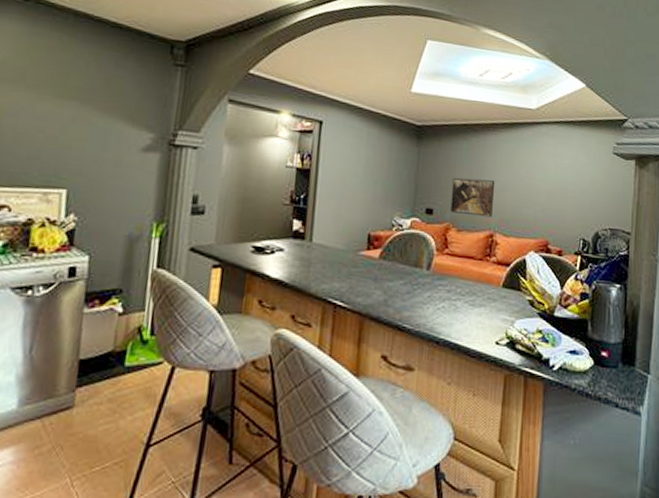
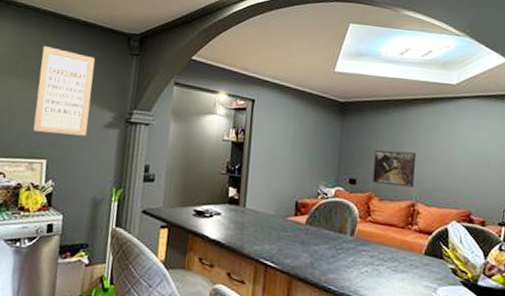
wall art: none [47,50,129,161] -> present [32,46,95,136]

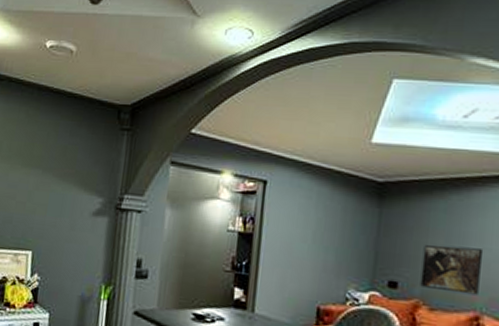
wall art: present [32,46,95,136] -> none [17,123,82,225]

